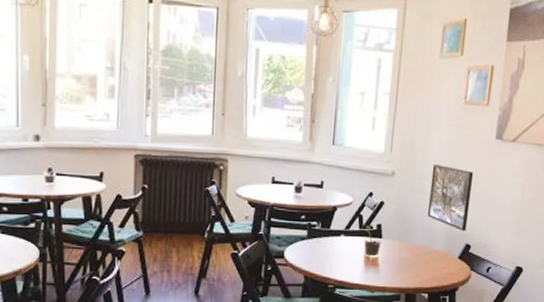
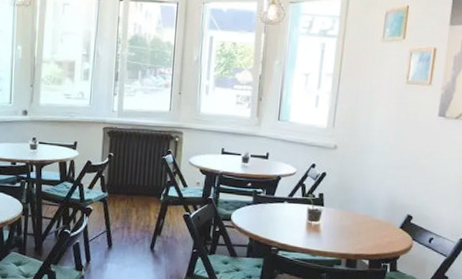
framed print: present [427,164,474,231] -> none [368,139,416,203]

